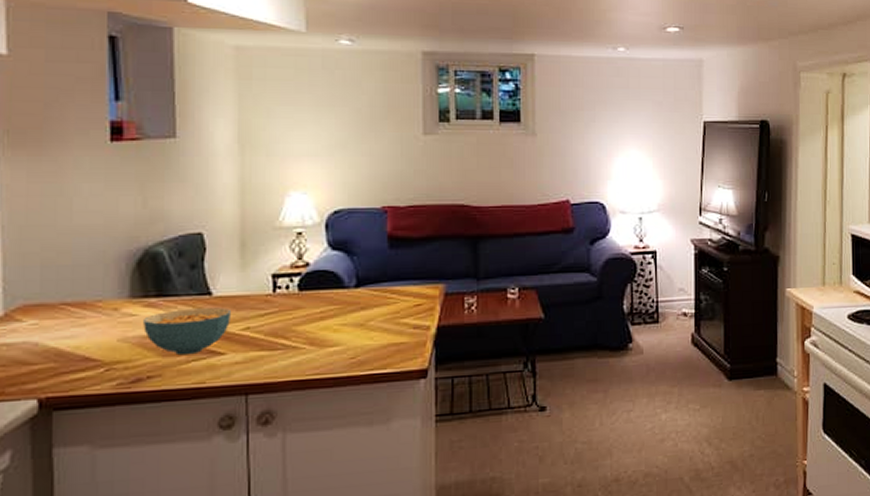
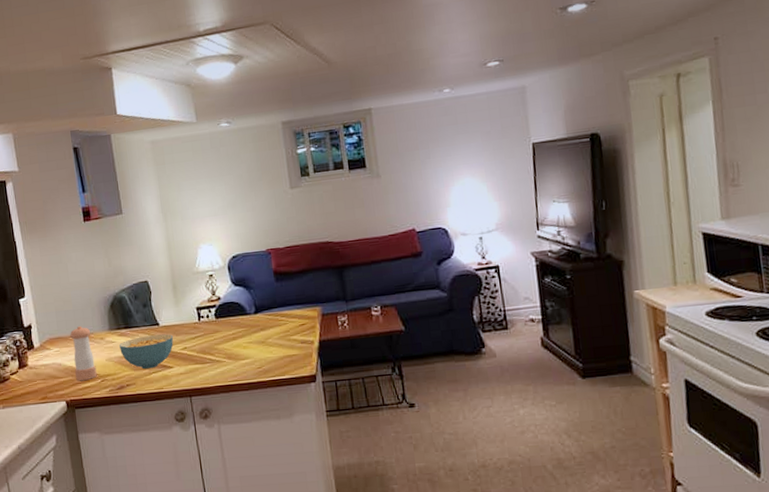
pepper shaker: none [60,289,99,369] -> present [70,326,97,381]

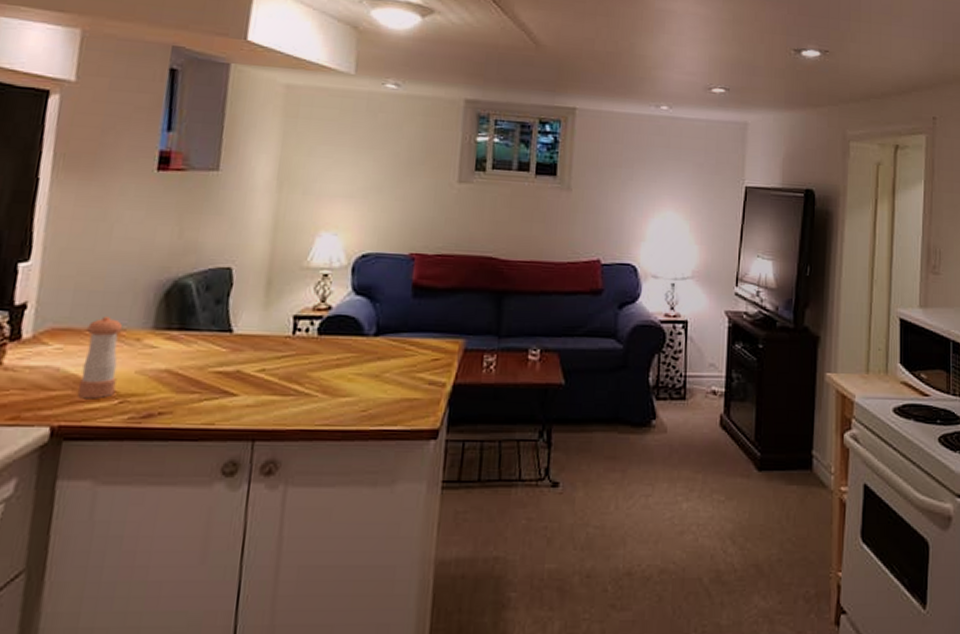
cereal bowl: present [119,334,173,370] -> none [162,345,249,394]

